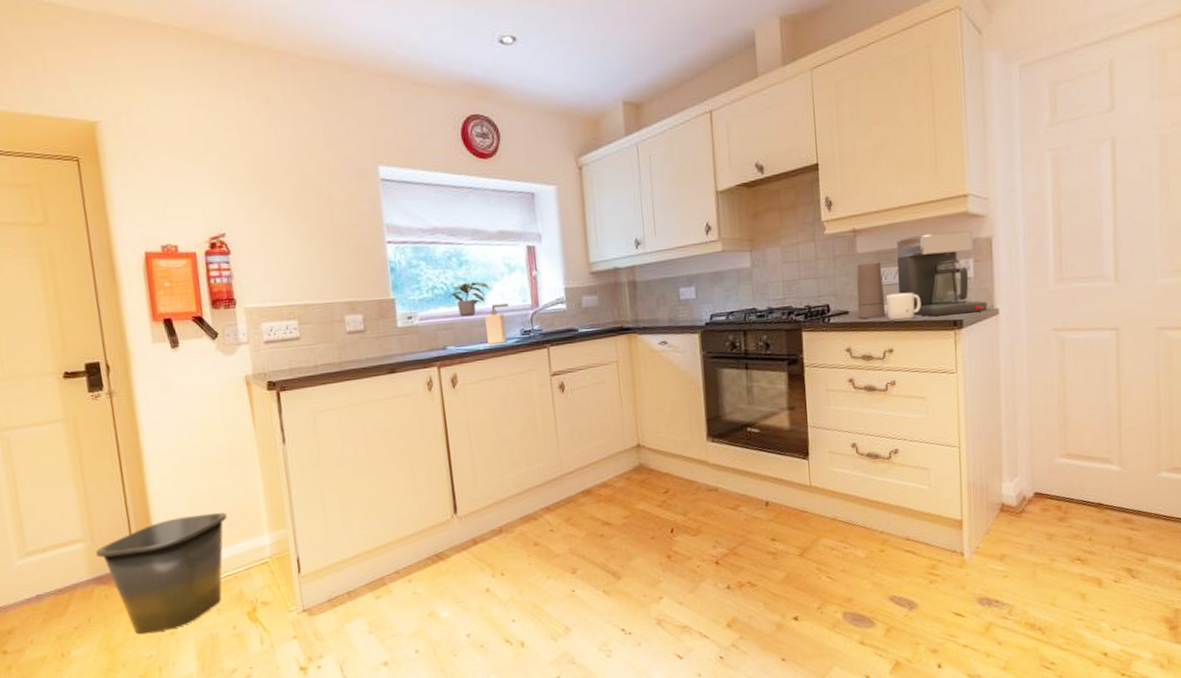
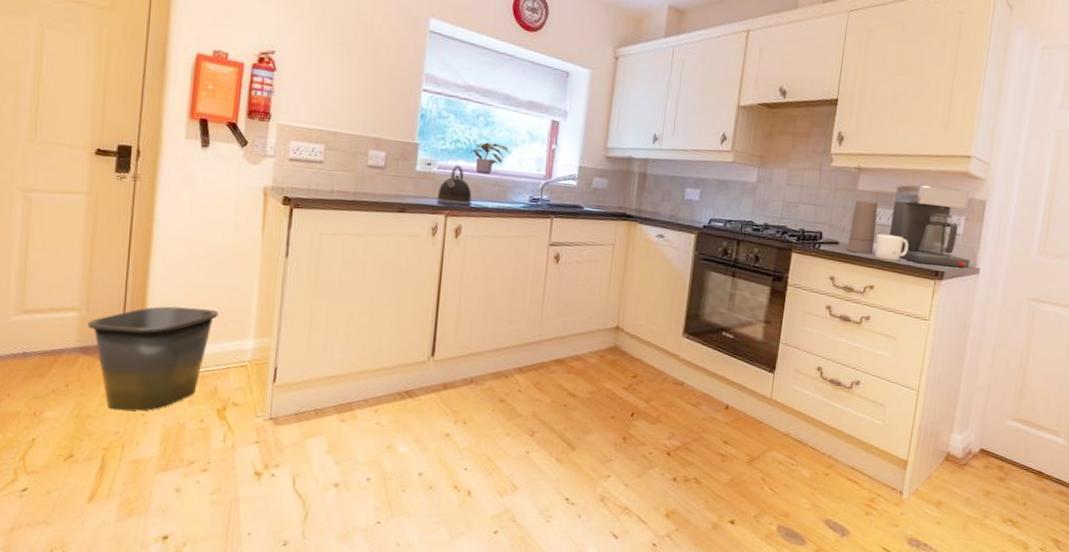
kettle: none [425,312,462,357] -> present [436,165,472,208]
soap dispenser: present [485,303,509,344] -> none [497,168,524,206]

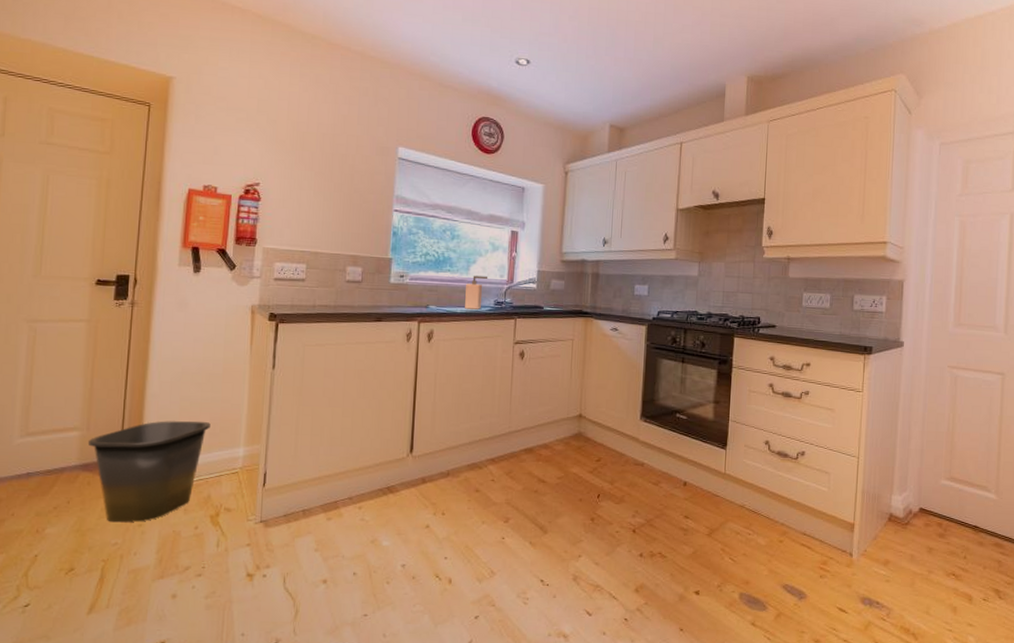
kettle: present [436,165,472,208] -> none [409,275,442,314]
potted plant: present [470,142,509,175] -> none [439,254,474,283]
soap dispenser: none [497,168,524,206] -> present [465,275,488,310]
canister: present [847,199,879,255] -> none [783,286,808,335]
mug: present [874,233,909,261] -> none [808,315,839,340]
coffee maker: present [889,184,970,269] -> none [820,269,894,343]

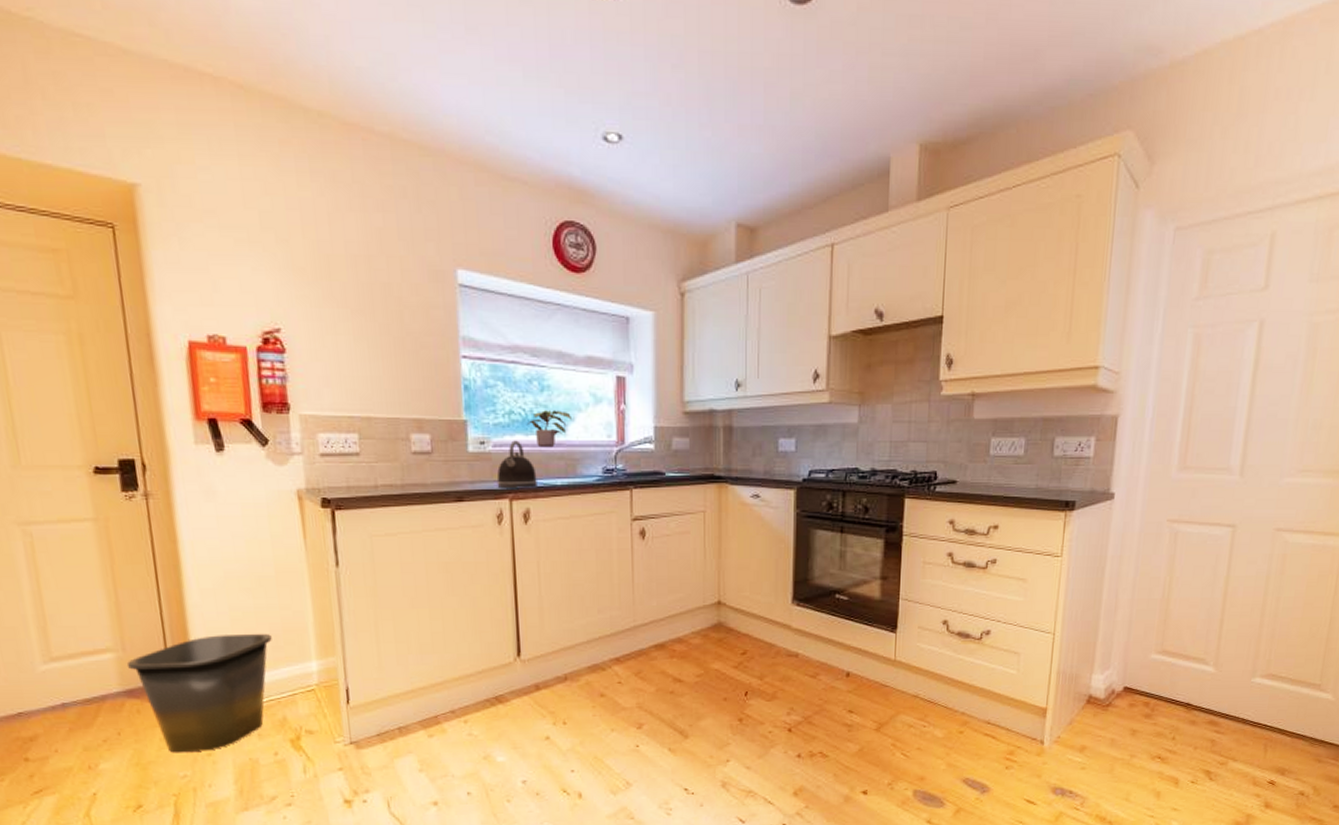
kettle: none [409,275,442,314] -> present [496,440,537,488]
potted plant: none [439,254,474,283] -> present [528,410,571,448]
soap dispenser: present [465,275,488,310] -> none [565,437,592,480]

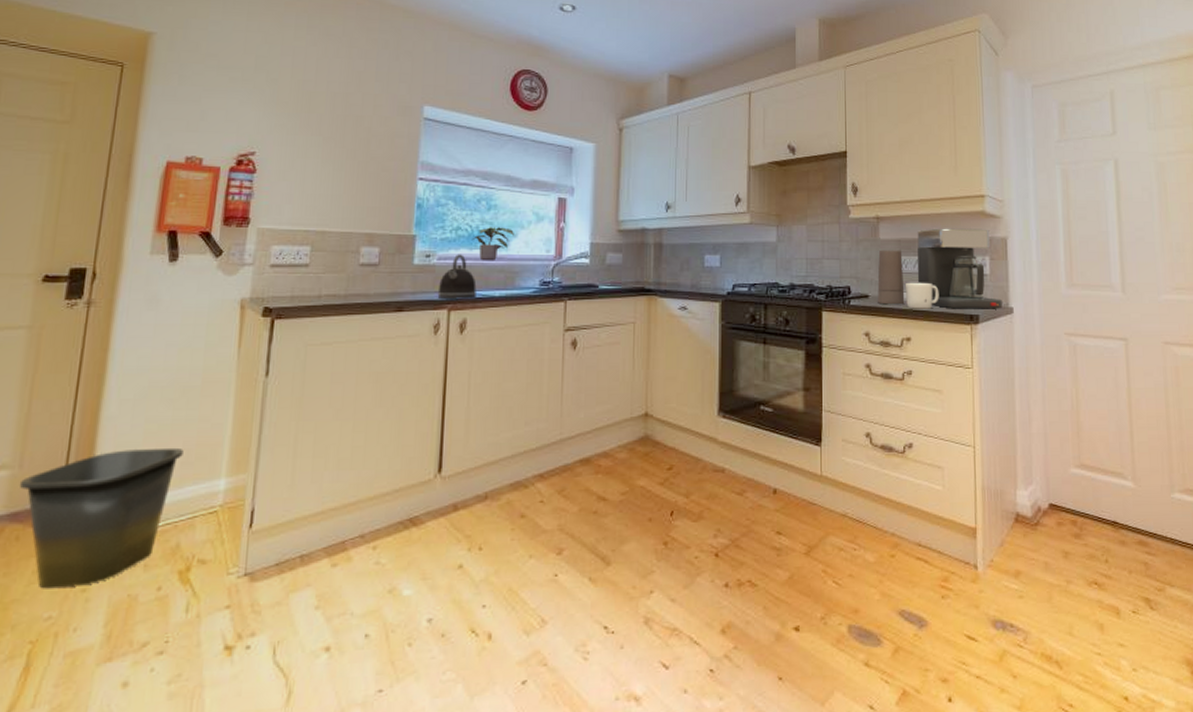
canister: none [966,430,998,491] -> present [877,249,905,305]
mug: none [997,466,1035,495] -> present [906,282,939,309]
coffee maker: none [1011,405,1103,495] -> present [917,228,1003,309]

